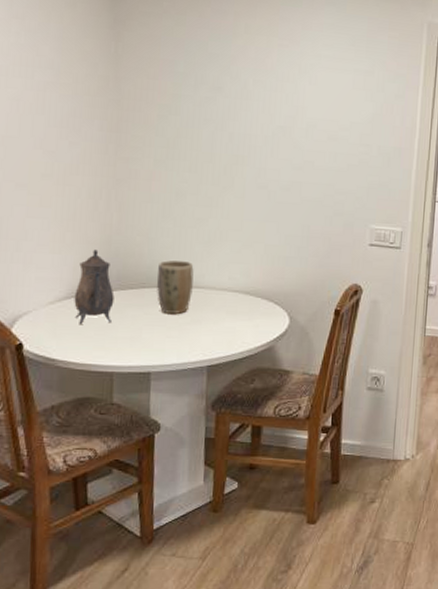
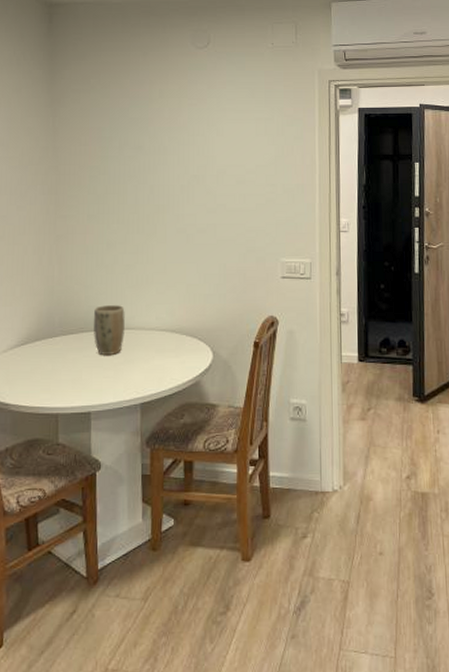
teapot: present [74,249,115,325] -> none [23,300,57,371]

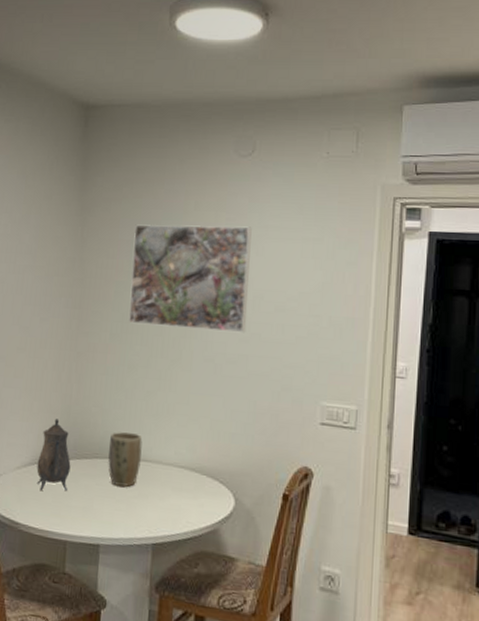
teapot: none [23,300,57,371] -> present [36,418,71,492]
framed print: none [103,110,213,206] -> present [129,224,252,333]

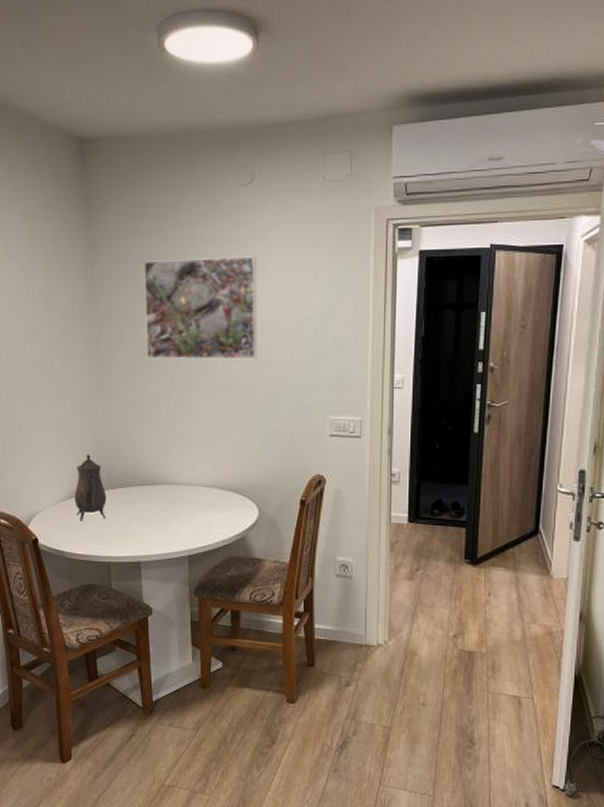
plant pot: present [108,432,142,487] -> none [141,460,172,509]

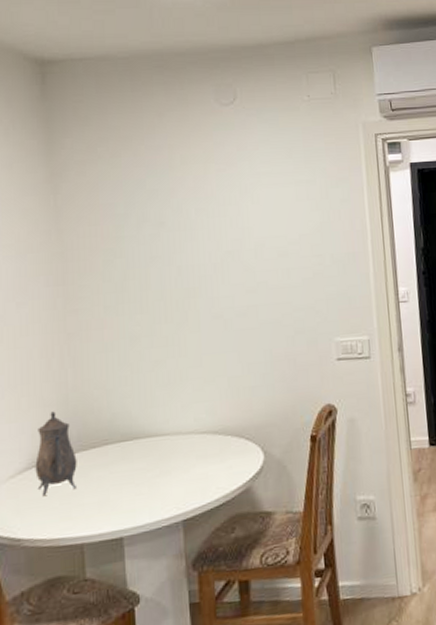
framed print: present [142,256,258,360] -> none [115,175,252,293]

